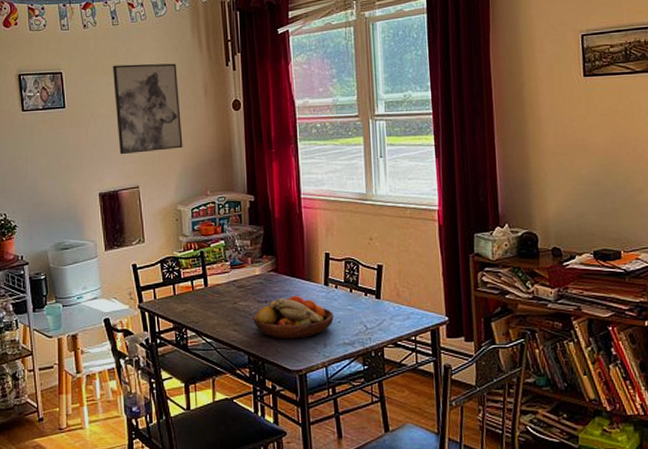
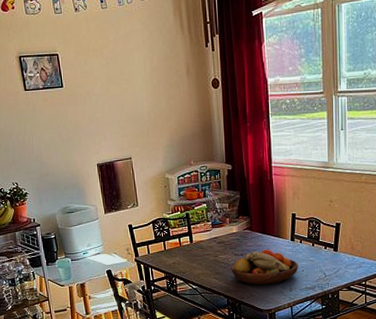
wall art: present [112,63,183,155] -> none [103,44,169,130]

